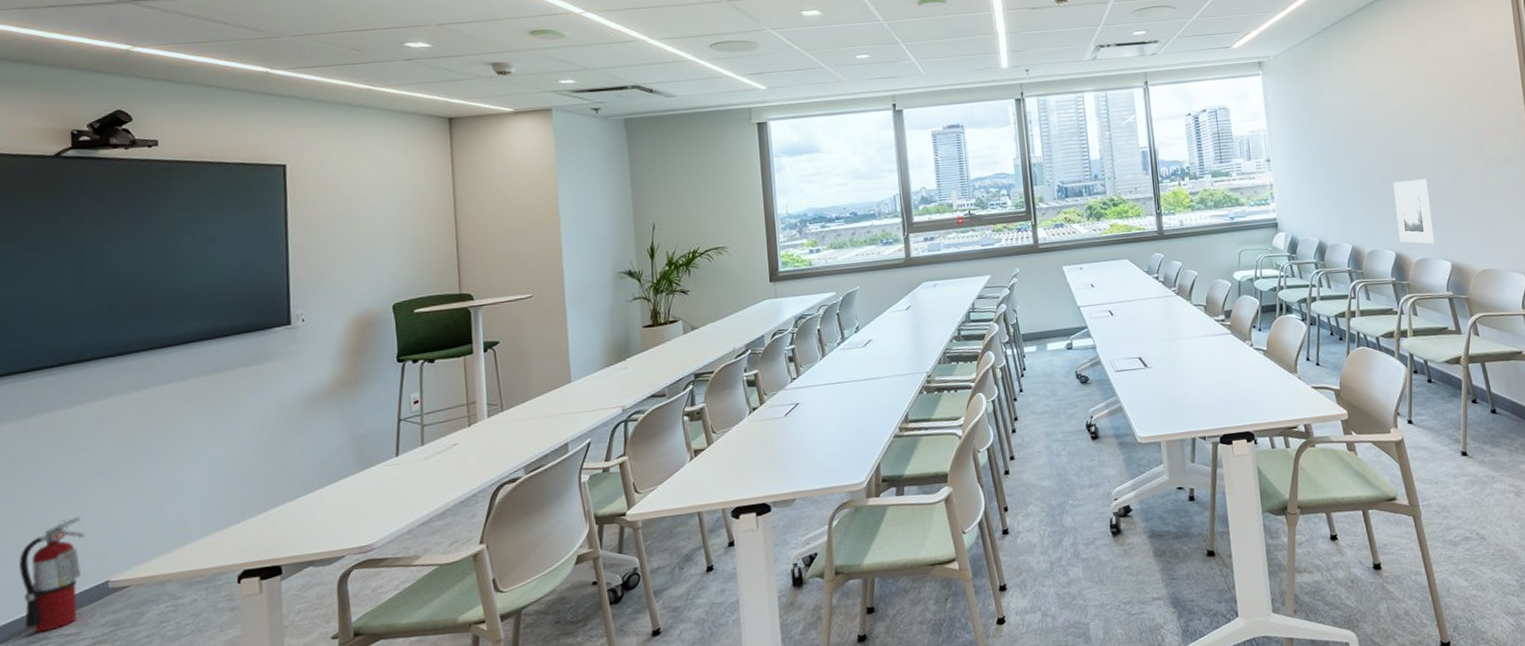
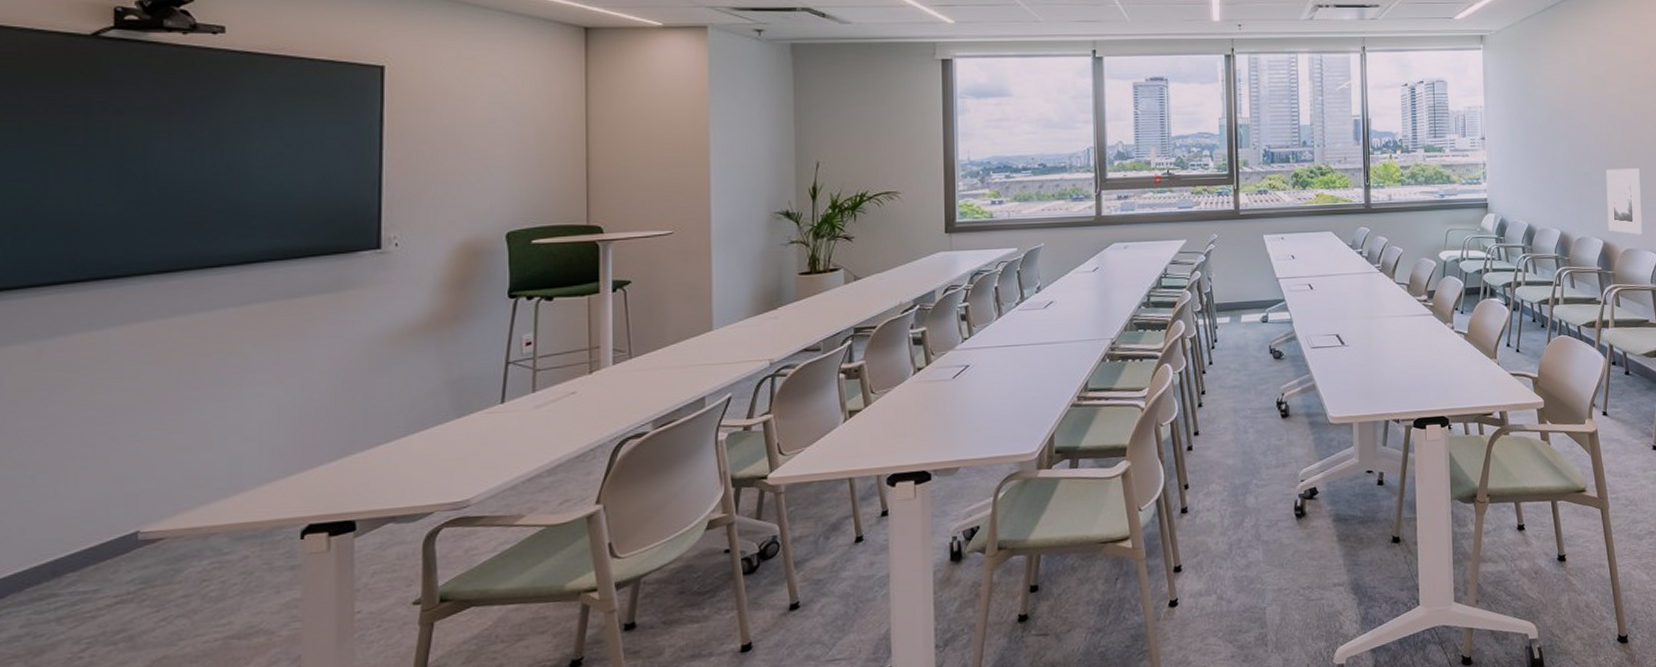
fire extinguisher: present [19,516,85,633] -> none [24,456,110,589]

